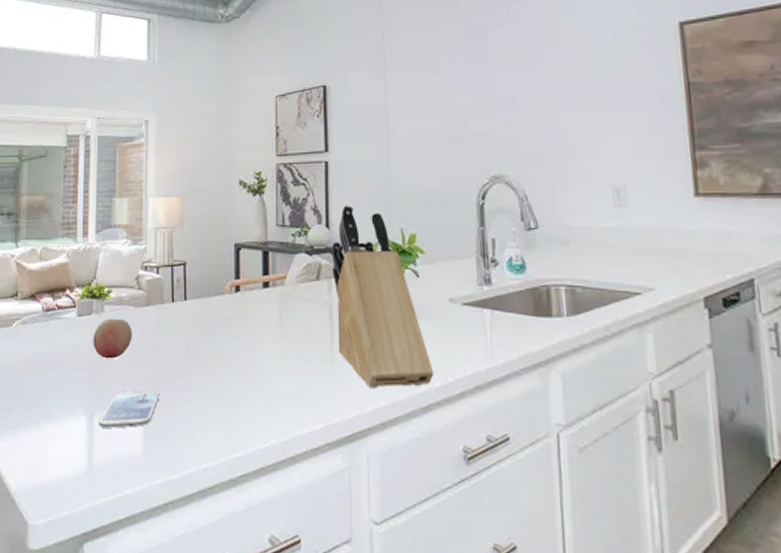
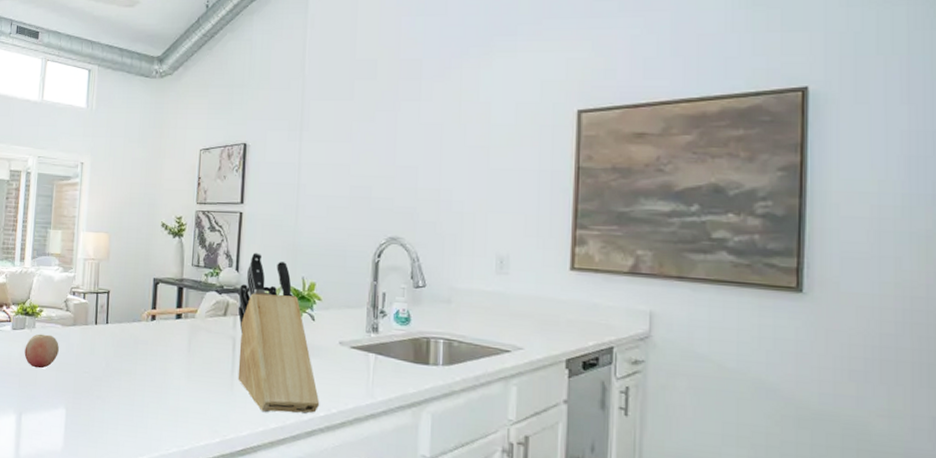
smartphone: present [98,389,160,428] -> none [26,396,81,427]

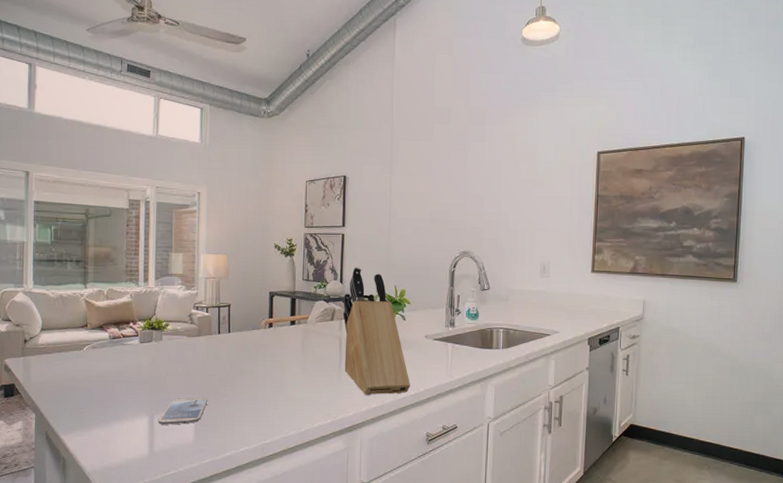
fruit: present [24,333,59,369] -> none [153,345,186,375]
smartphone: none [26,396,81,427] -> present [158,397,208,425]

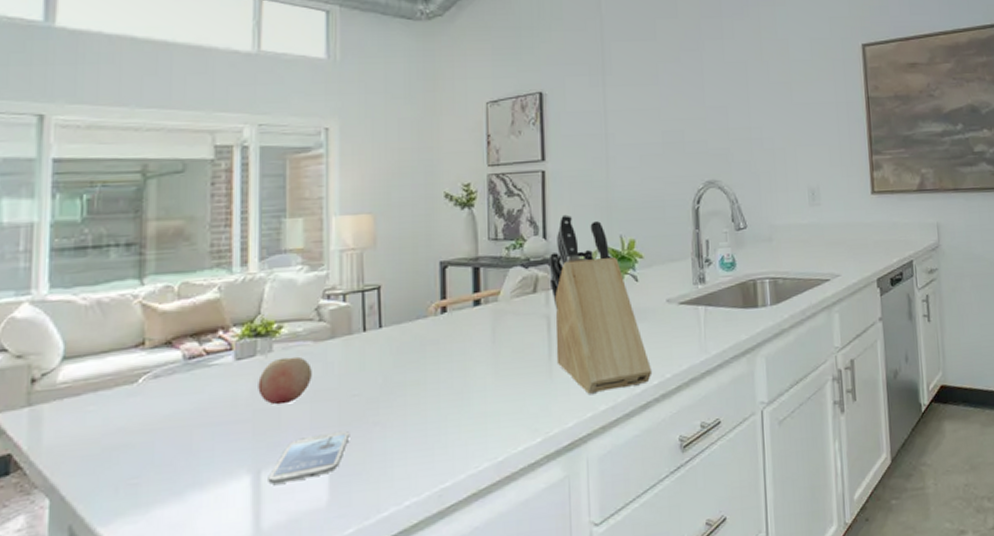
fruit: none [153,345,186,375] -> present [258,356,312,405]

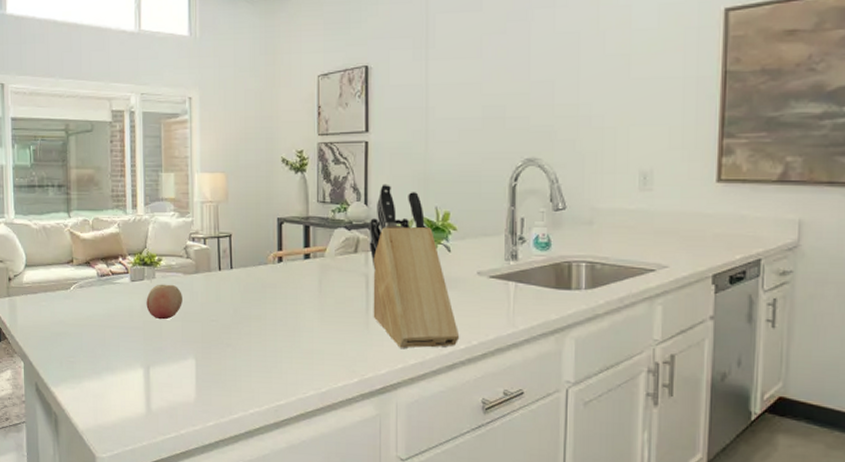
smartphone: present [268,430,350,485] -> none [154,346,210,379]

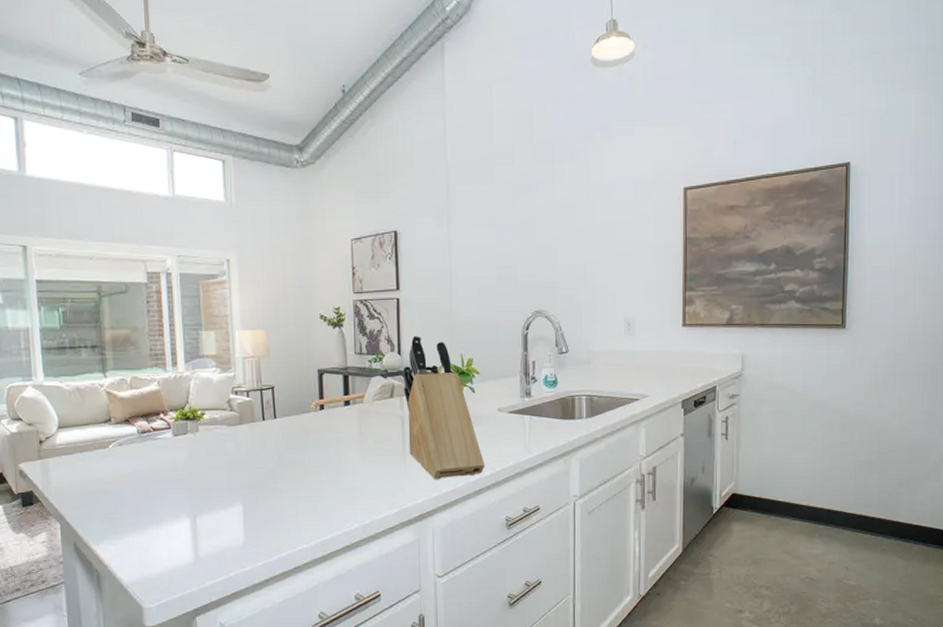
fruit: present [146,284,182,320] -> none [190,436,228,471]

